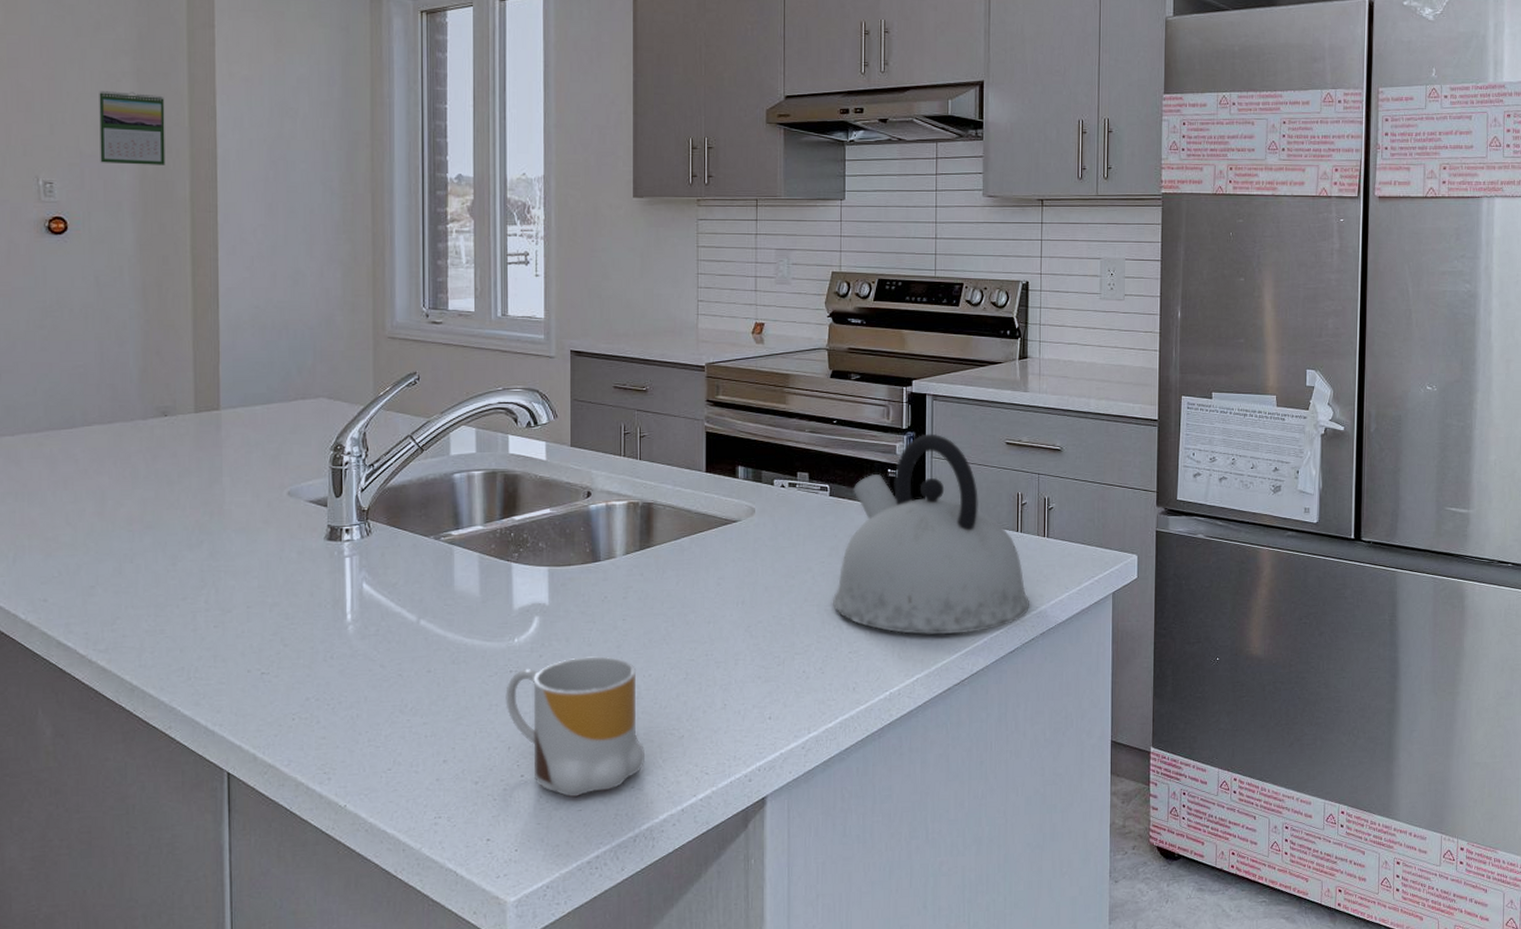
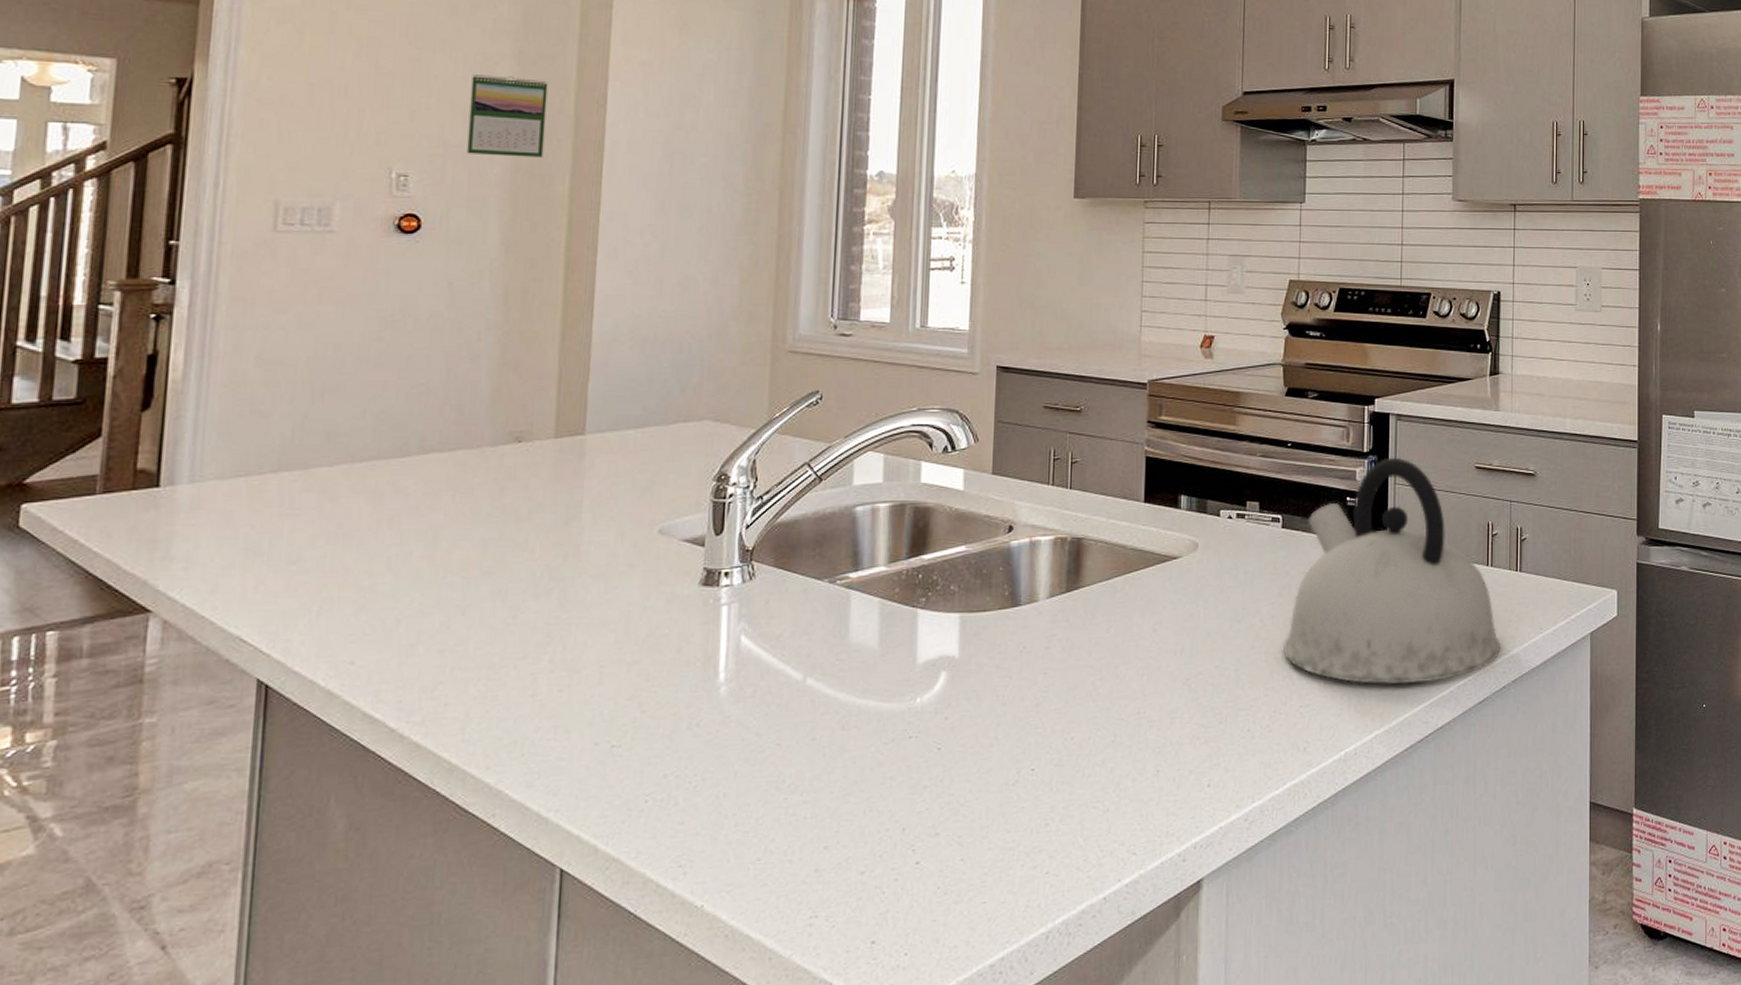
mug: present [505,656,646,797] -> none [902,717,1064,887]

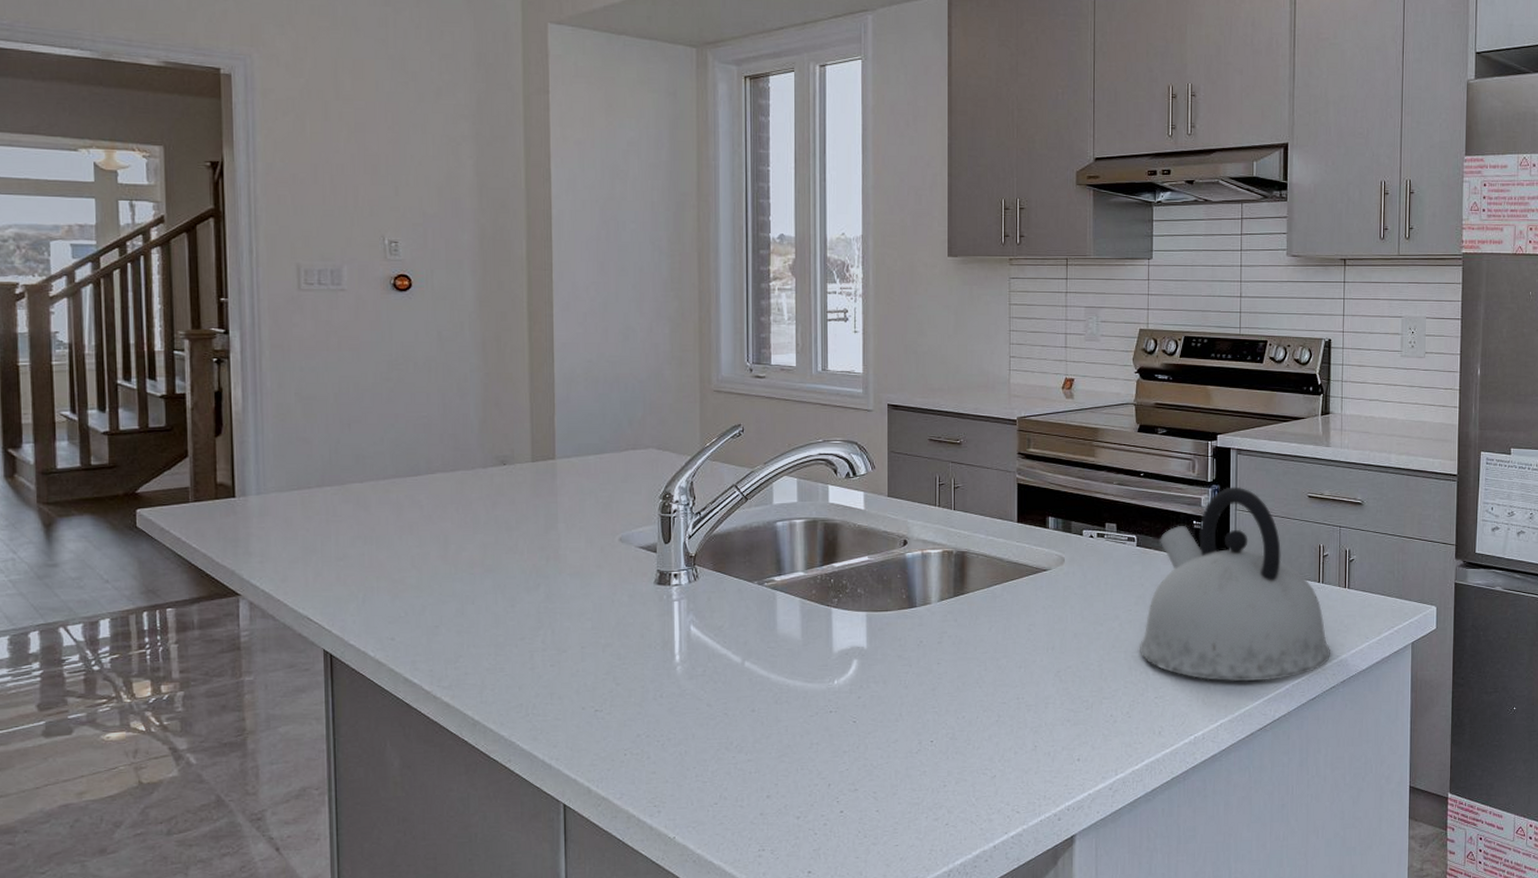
calendar: present [466,74,548,157] -> none [441,154,503,225]

